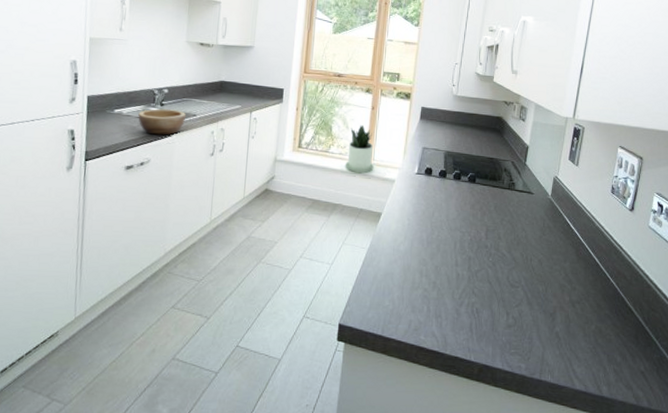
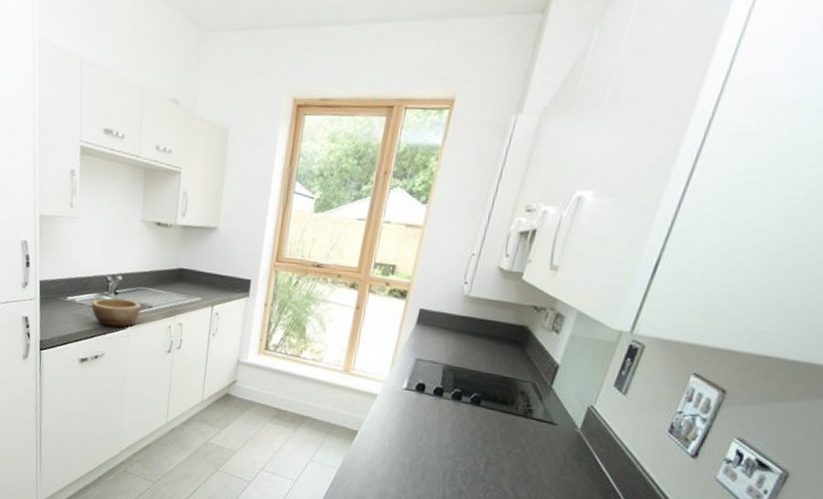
planter: present [345,125,374,173] -> none [318,327,354,384]

